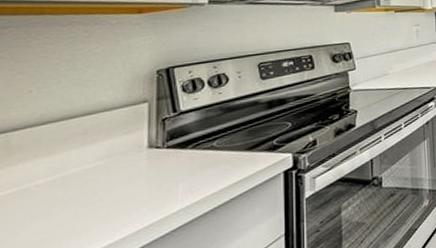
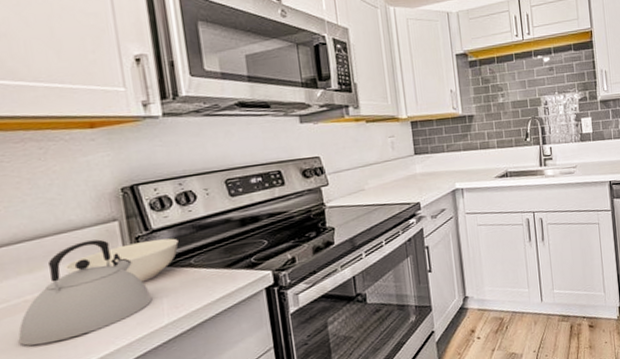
kettle: none [19,121,168,235] -> present [18,239,153,346]
bowl: none [84,120,204,165] -> present [64,238,179,282]

